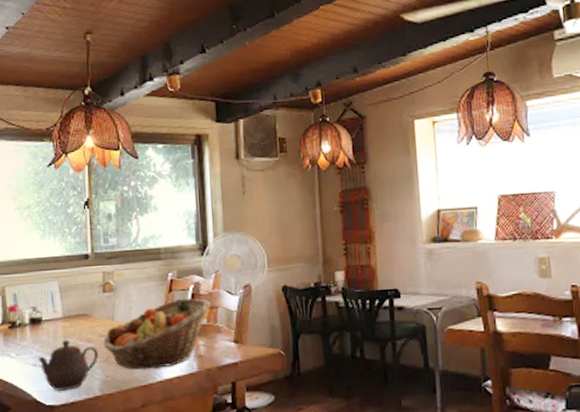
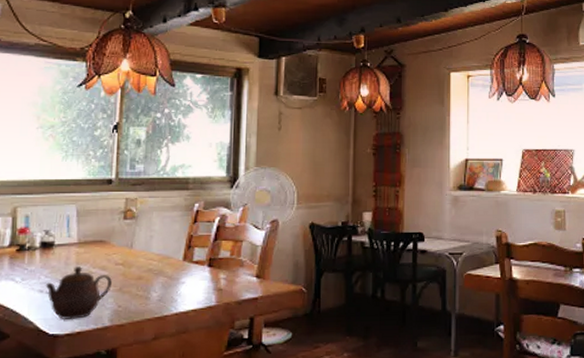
fruit basket: present [102,298,211,370] -> none [117,230,236,301]

